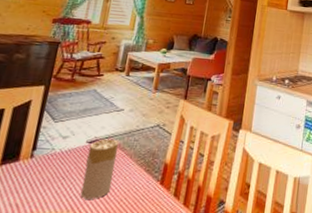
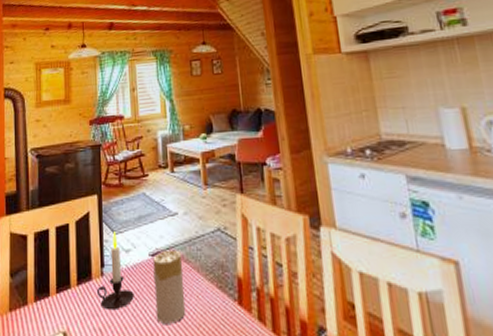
candle: none [22,119,63,188] -> present [97,230,134,311]

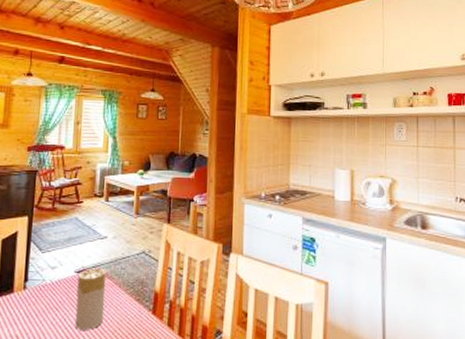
candle: present [97,230,134,311] -> none [18,249,56,320]

